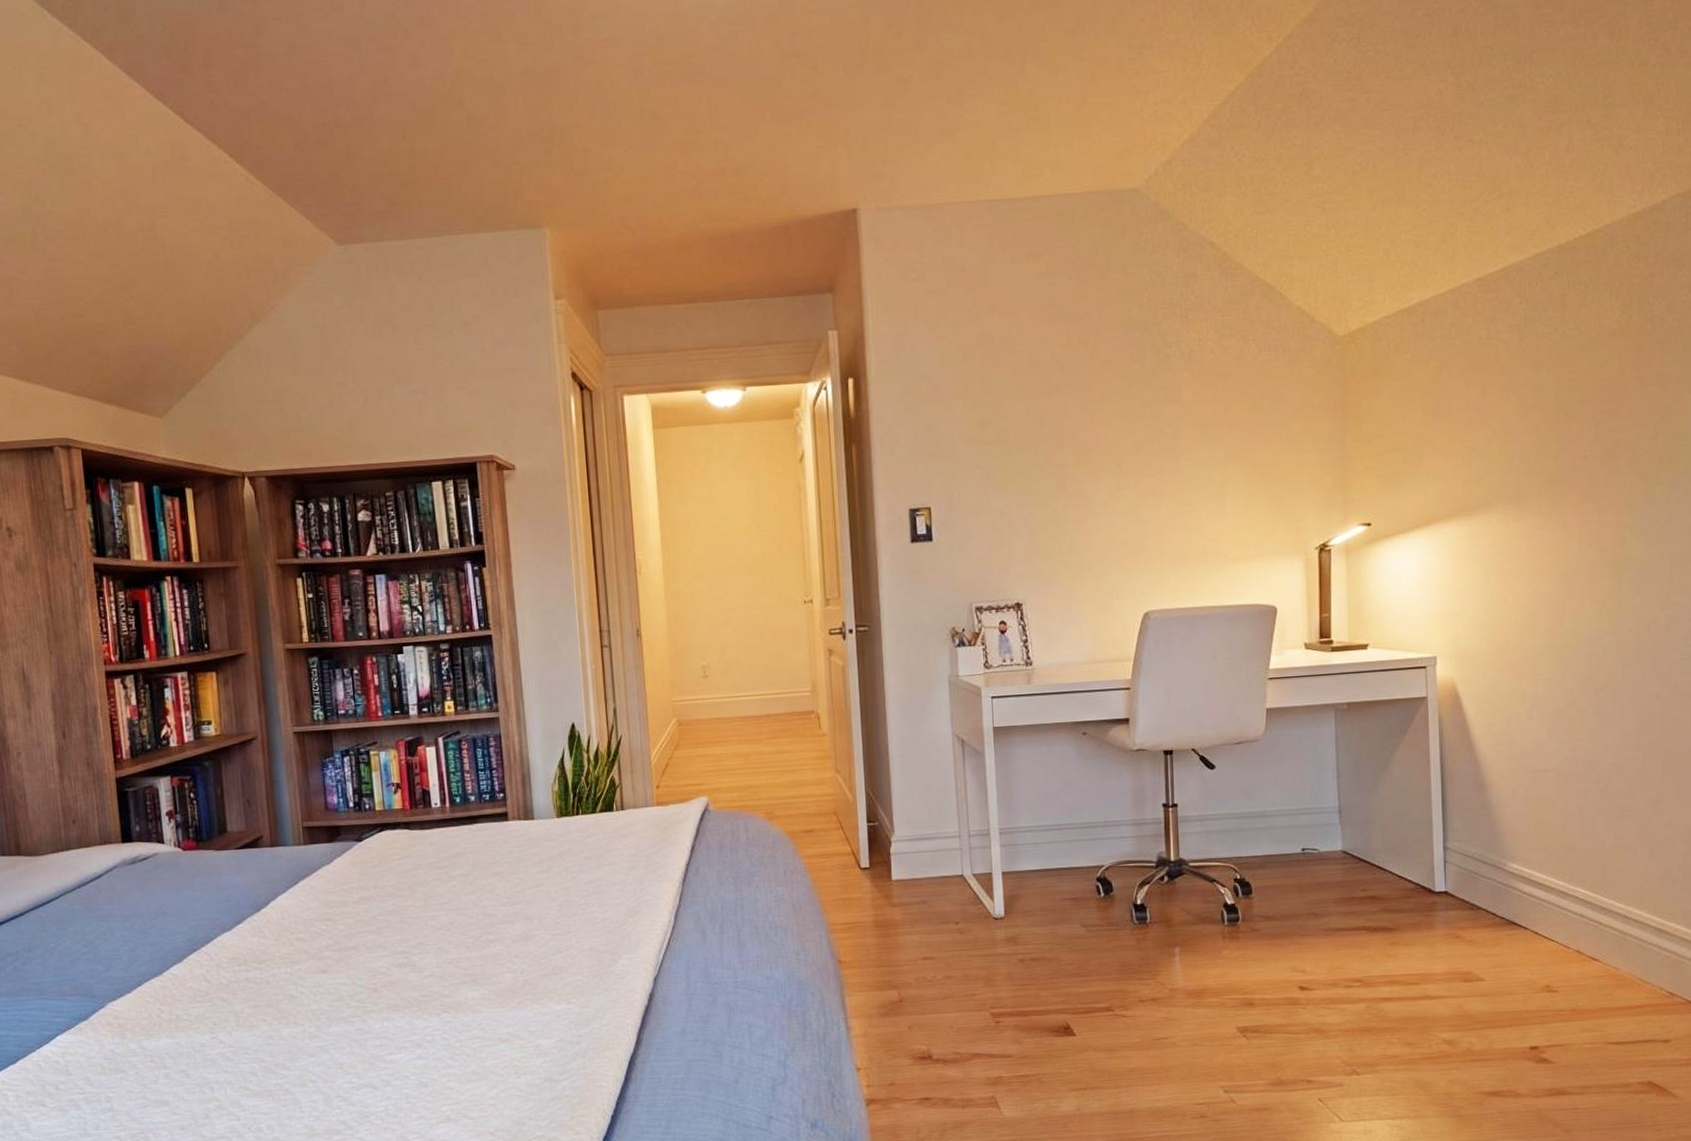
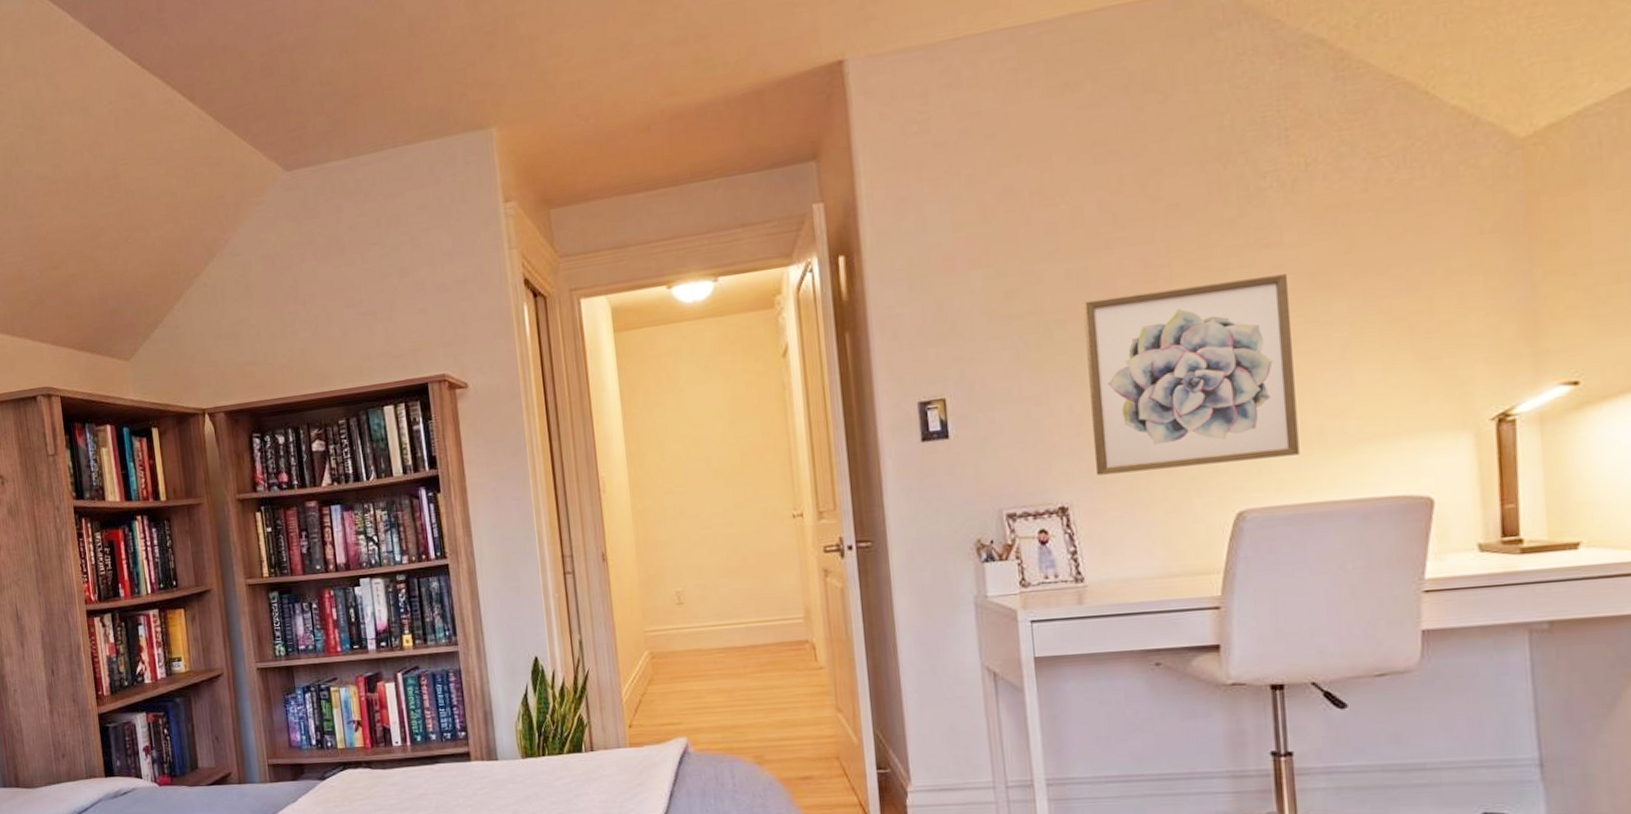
wall art: none [1038,425,1189,578] -> present [1083,274,1300,475]

